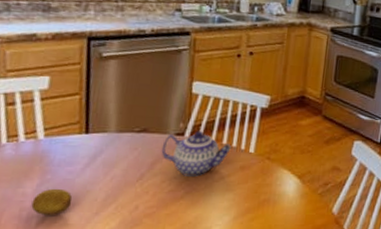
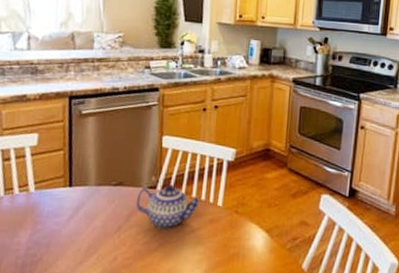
fruit: present [31,188,73,215] -> none [25,238,60,264]

